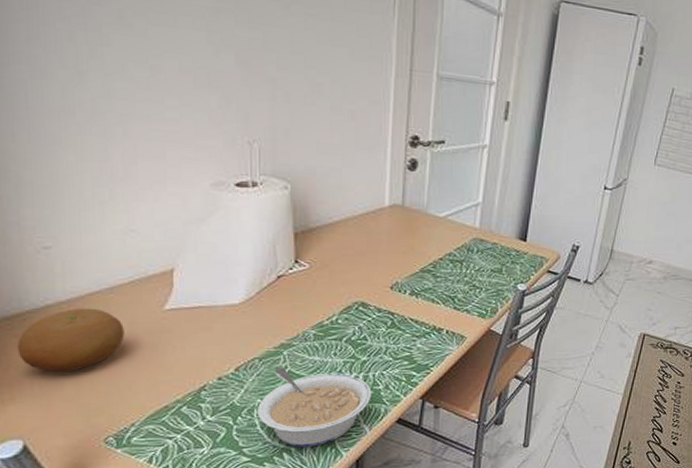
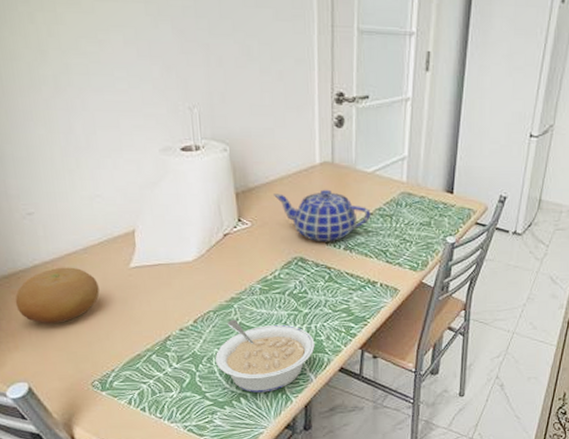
teapot: none [337,232,441,286] -> present [274,189,371,241]

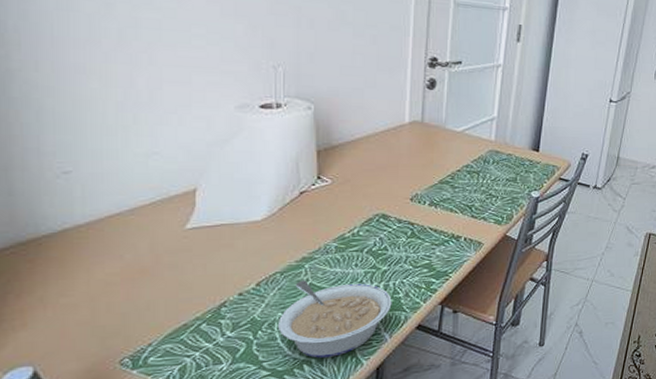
fruit: present [15,267,100,323] -> none [31,230,144,295]
teapot: present [274,189,371,241] -> none [359,147,459,198]

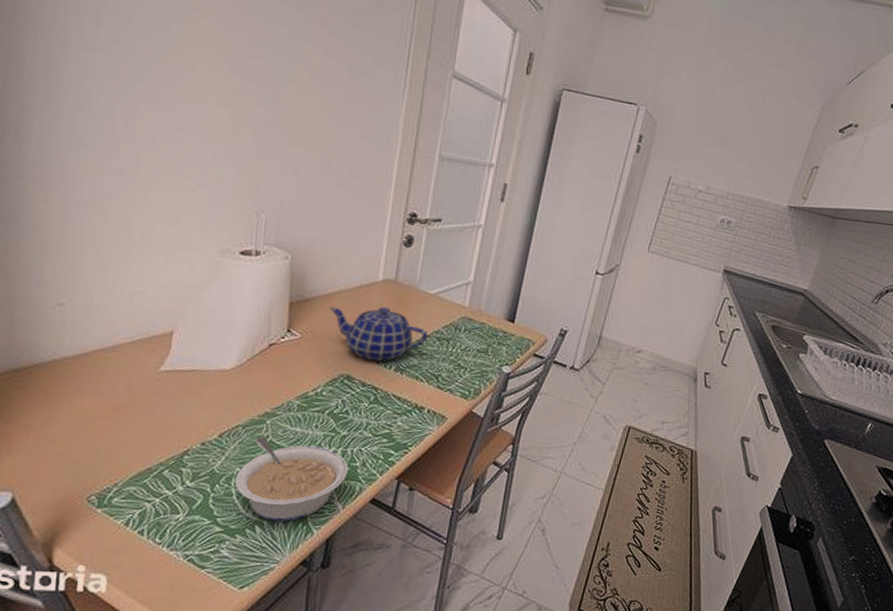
teapot: none [359,147,459,198] -> present [330,306,429,361]

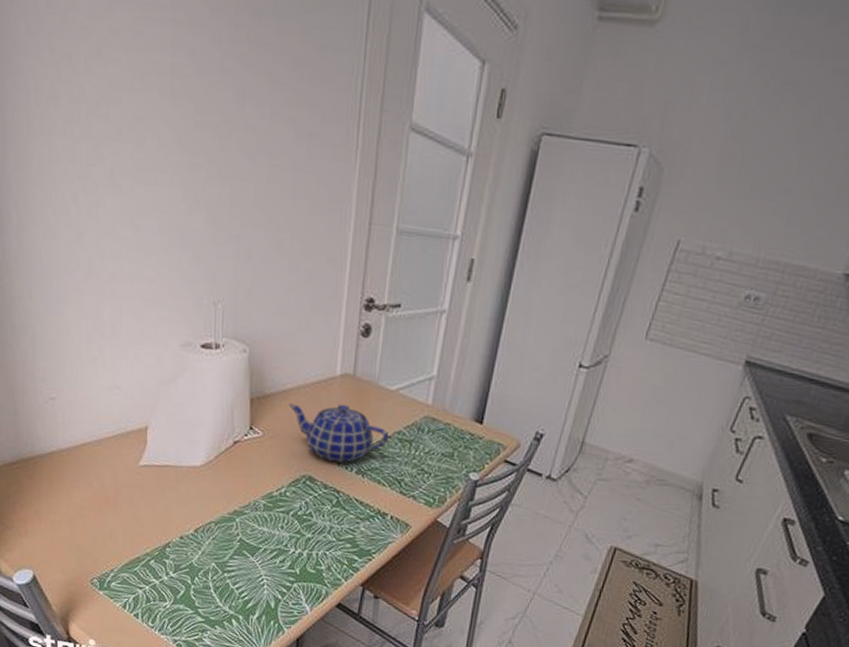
legume: present [235,436,349,522] -> none [212,533,314,618]

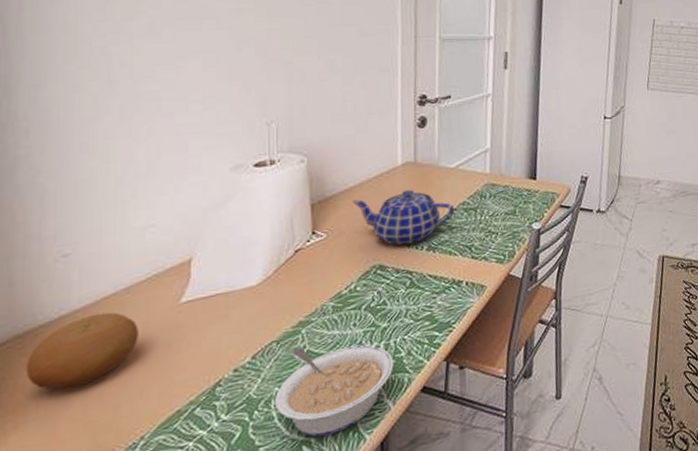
fruit: none [30,456,108,514] -> present [25,312,139,390]
legume: none [212,533,314,618] -> present [275,345,394,437]

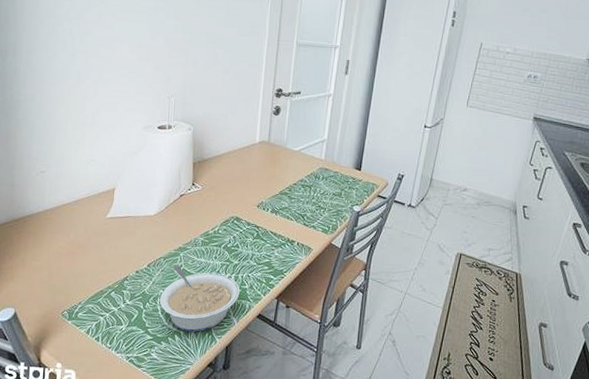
fruit: present [25,312,139,390] -> none [18,214,81,260]
teapot: present [353,189,455,245] -> none [222,162,295,205]

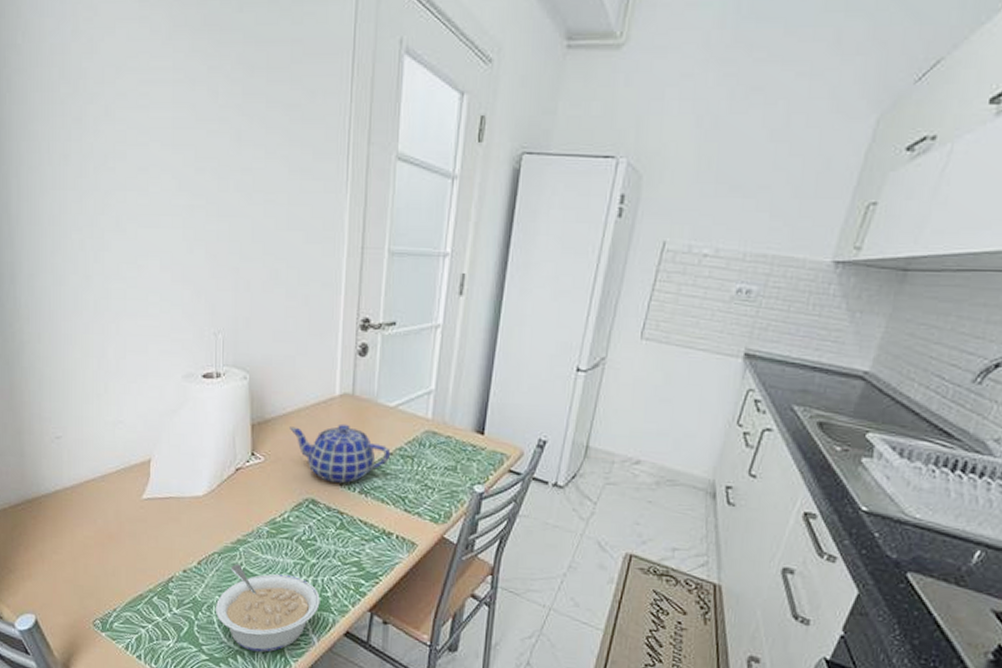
teapot: none [222,162,295,205] -> present [290,423,391,483]

